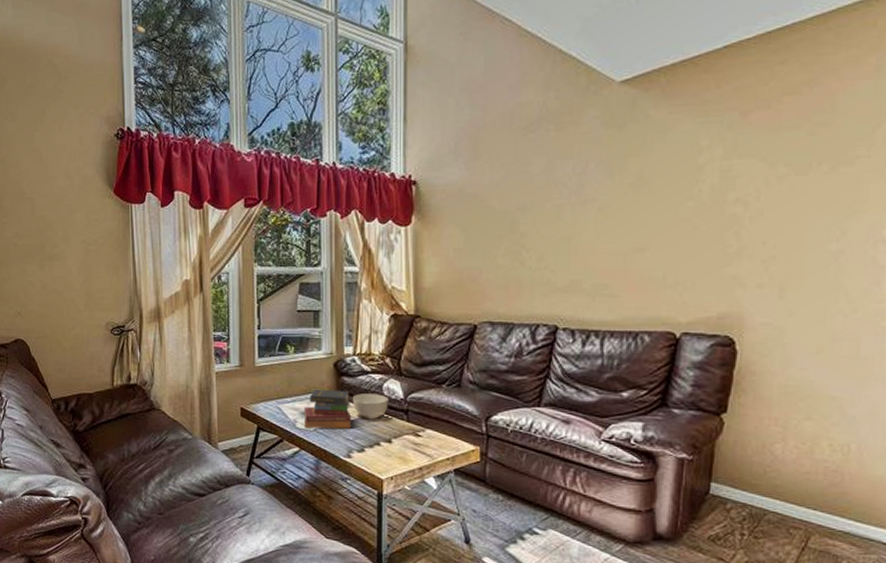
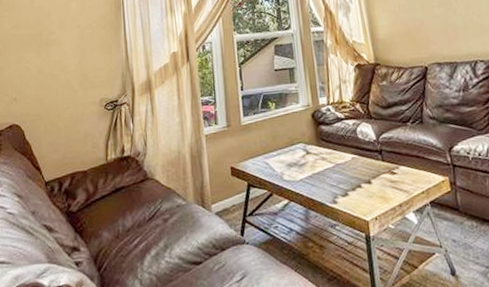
books: present [303,390,352,429] -> none [288,138,333,180]
bowl: present [352,393,389,419] -> none [331,138,364,163]

